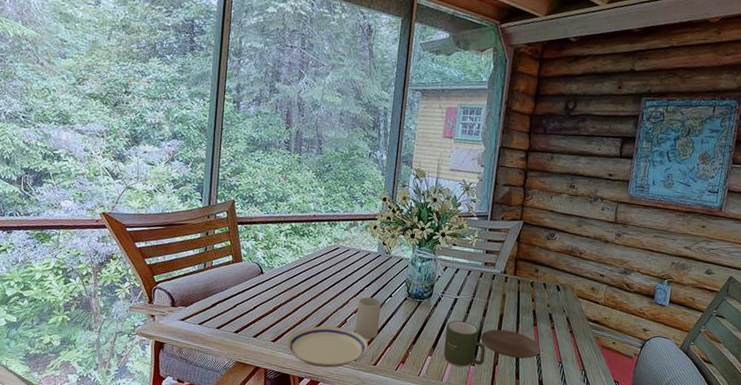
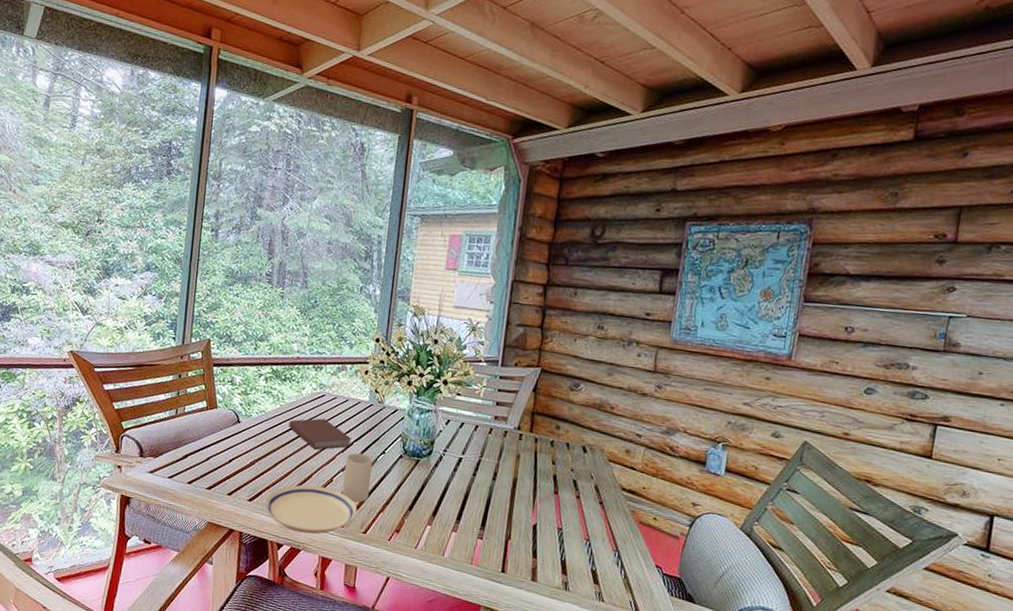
book: none [307,268,363,296] -> present [289,418,351,450]
mug: present [443,320,486,368] -> none [445,484,496,541]
plate: present [480,329,541,359] -> none [489,496,563,534]

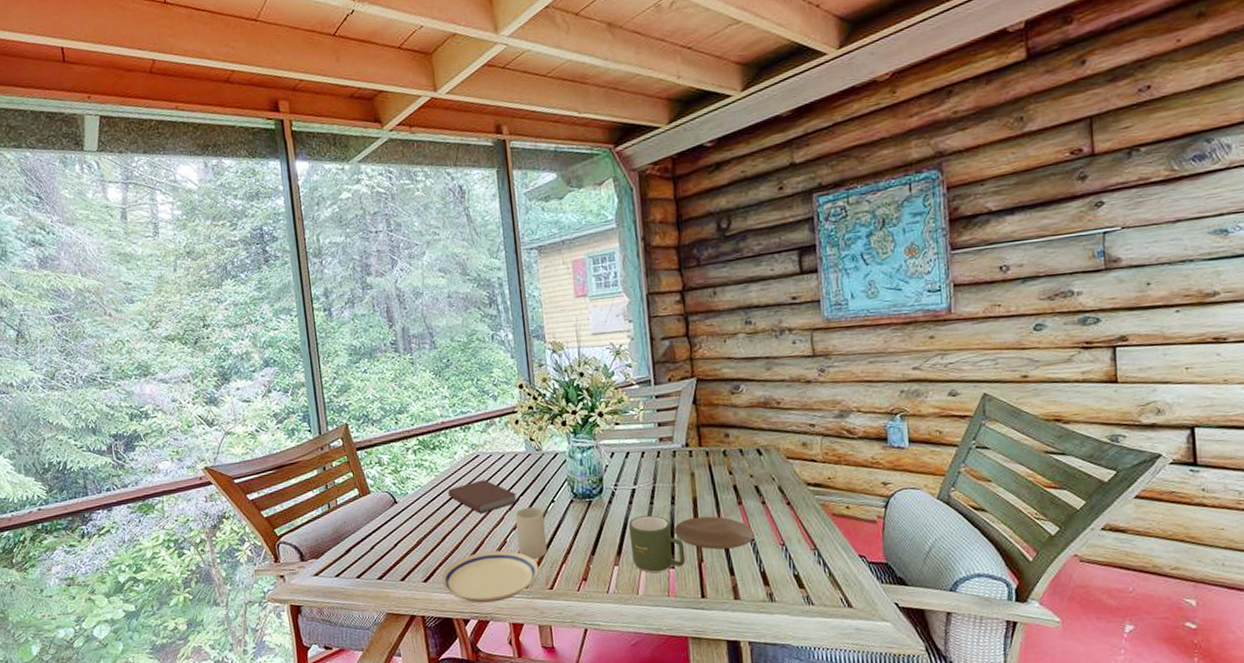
mug: none [445,484,496,541] -> present [628,515,686,574]
plate: none [489,496,563,534] -> present [673,516,754,550]

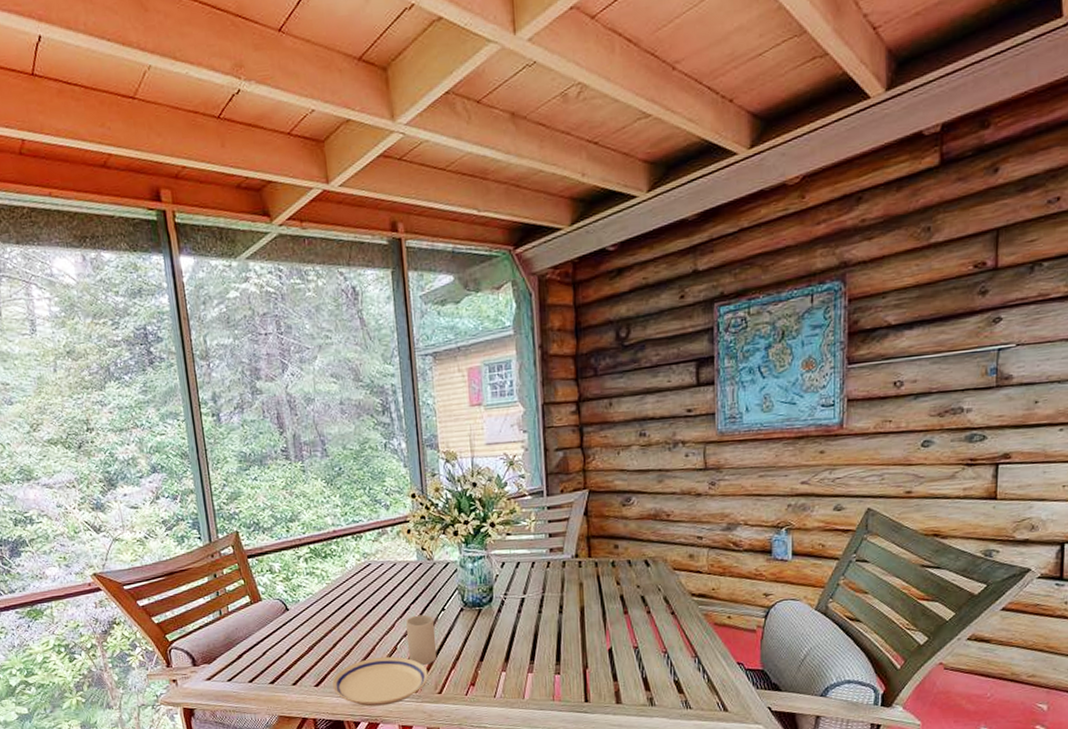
book: present [448,480,517,514] -> none [339,588,408,621]
mug: present [628,515,686,574] -> none [516,623,571,679]
plate: present [673,516,754,550] -> none [560,624,638,657]

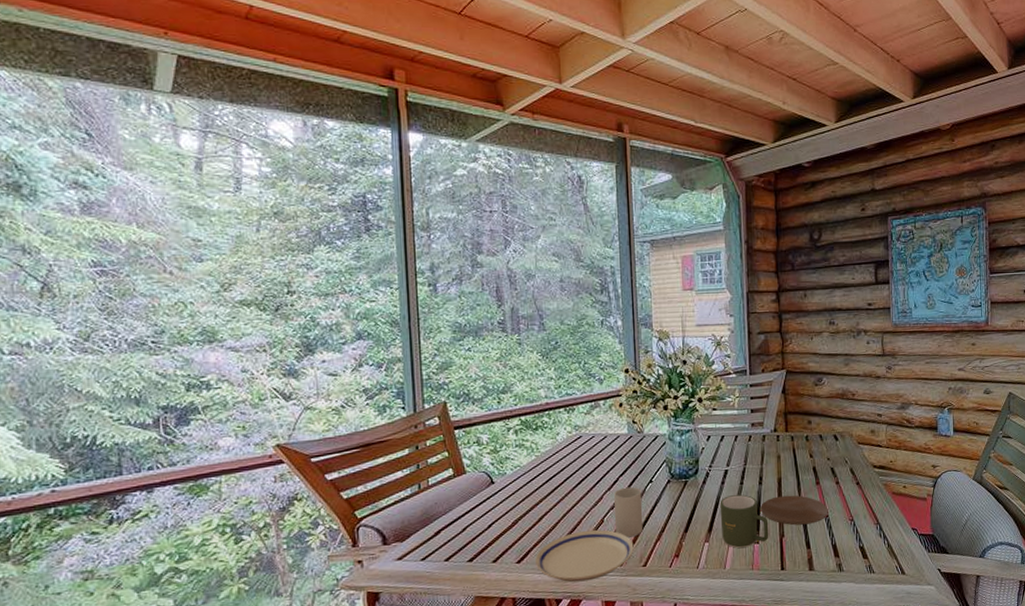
mug: none [516,623,571,679] -> present [719,494,769,549]
plate: none [560,624,638,657] -> present [759,495,828,526]

